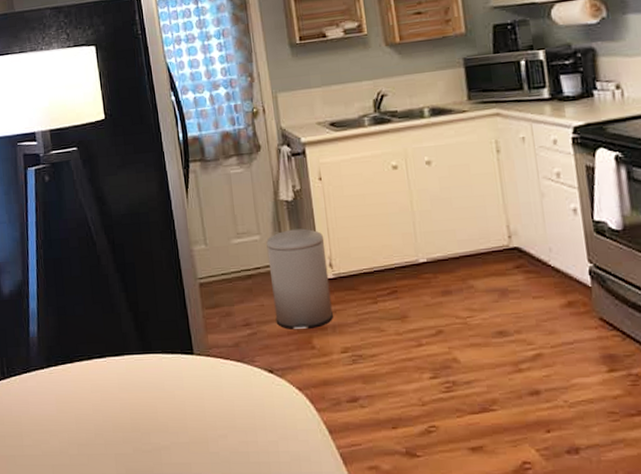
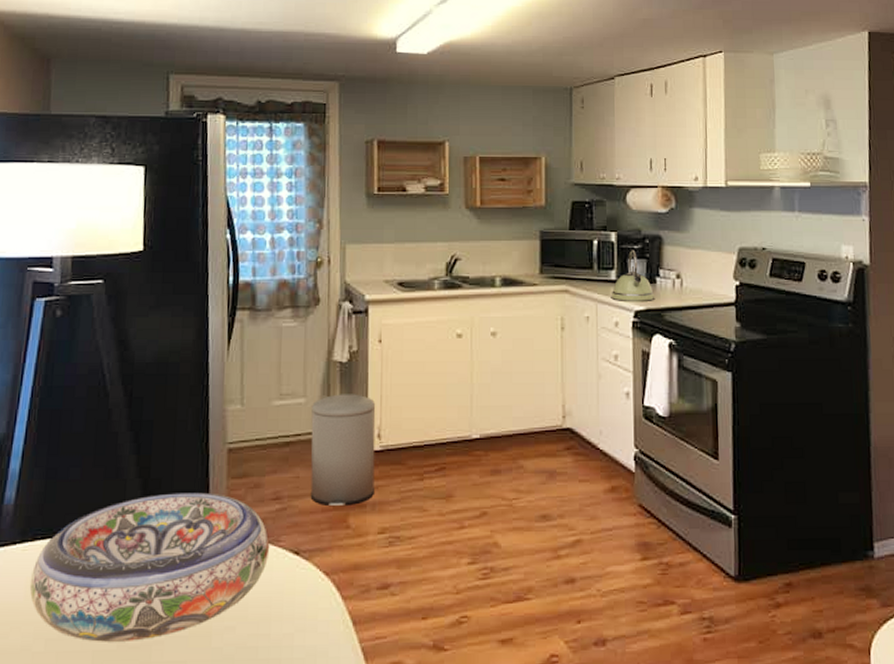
bowl: none [58,321,247,447] -> present [29,492,270,642]
kettle: none [545,65,595,119] -> present [611,249,655,303]

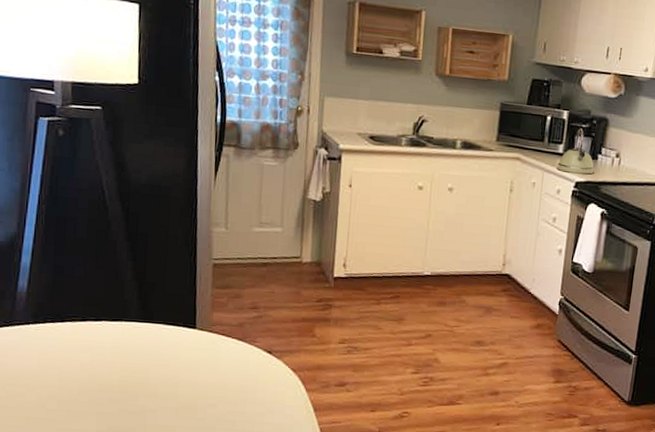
bowl: present [29,492,270,642] -> none [42,295,247,408]
pedal bin: present [310,394,376,507] -> none [283,227,344,320]

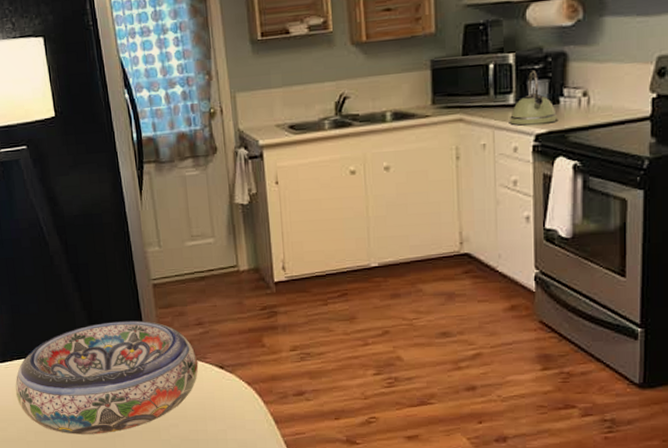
bowl: none [42,295,247,408] -> present [15,320,199,434]

